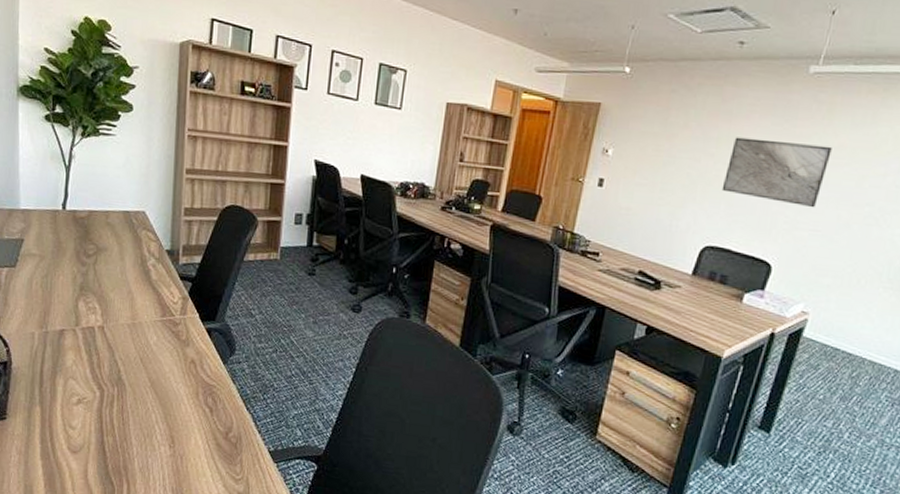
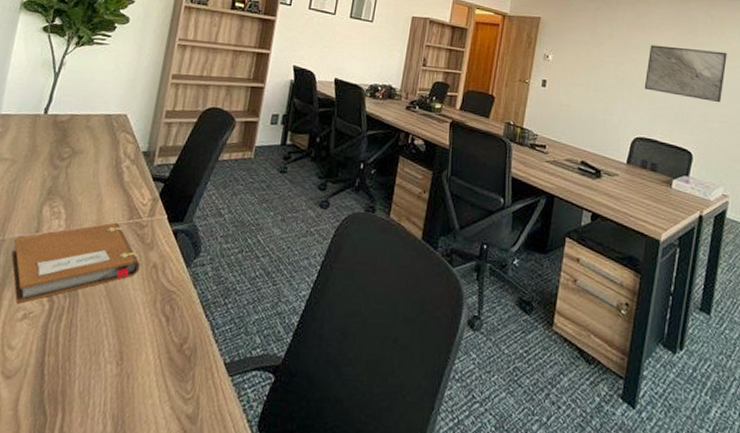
notebook: none [57,319,179,390] -> present [11,222,141,304]

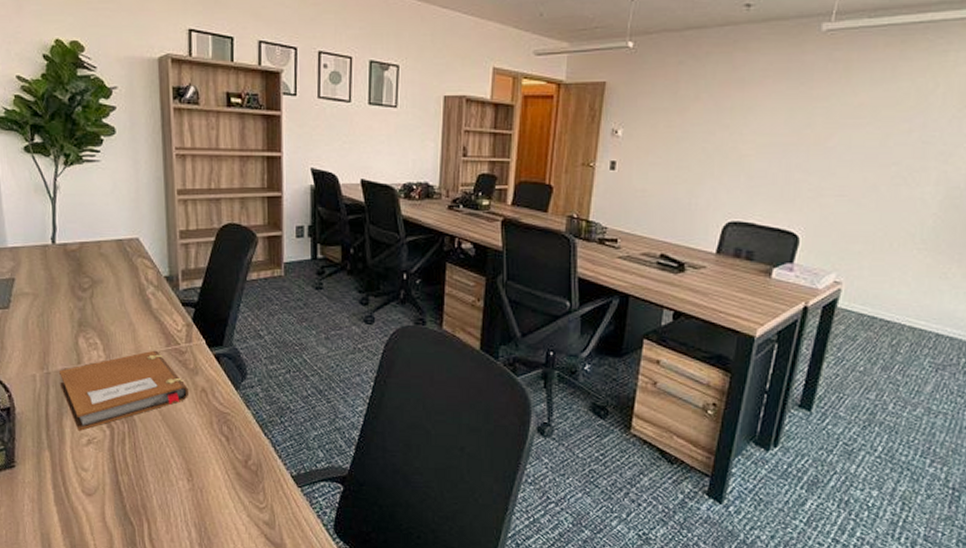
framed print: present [644,45,727,103] -> none [740,105,852,173]

